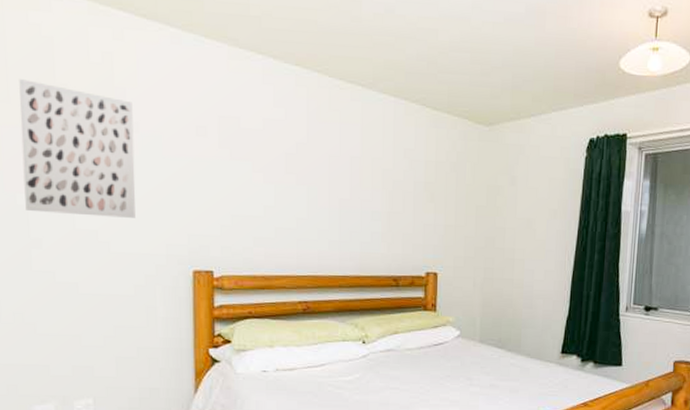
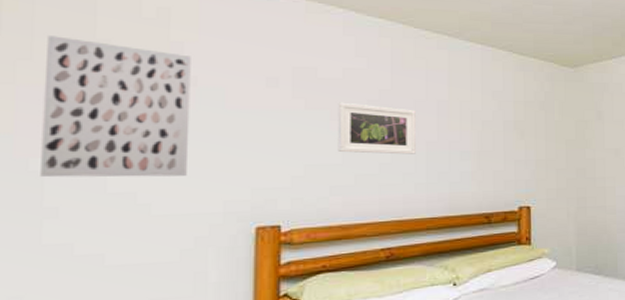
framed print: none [259,154,330,211] -> present [337,102,416,155]

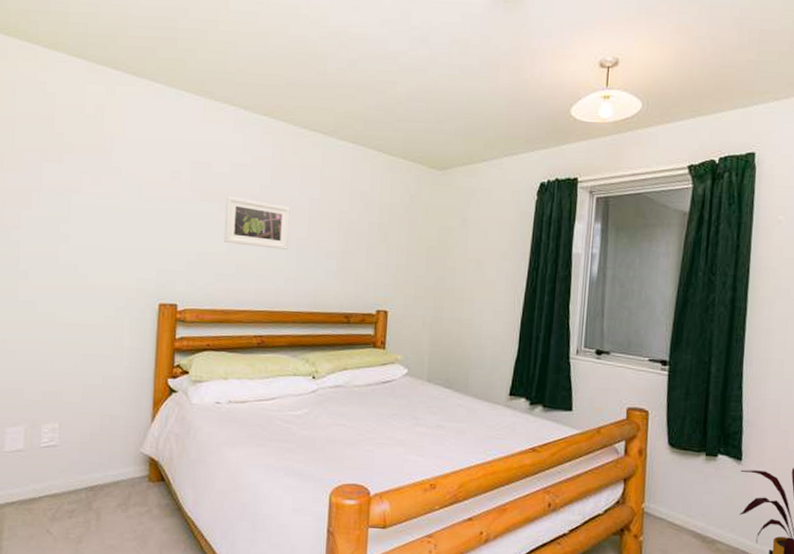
wall art: present [40,36,191,178] -> none [17,129,118,254]

